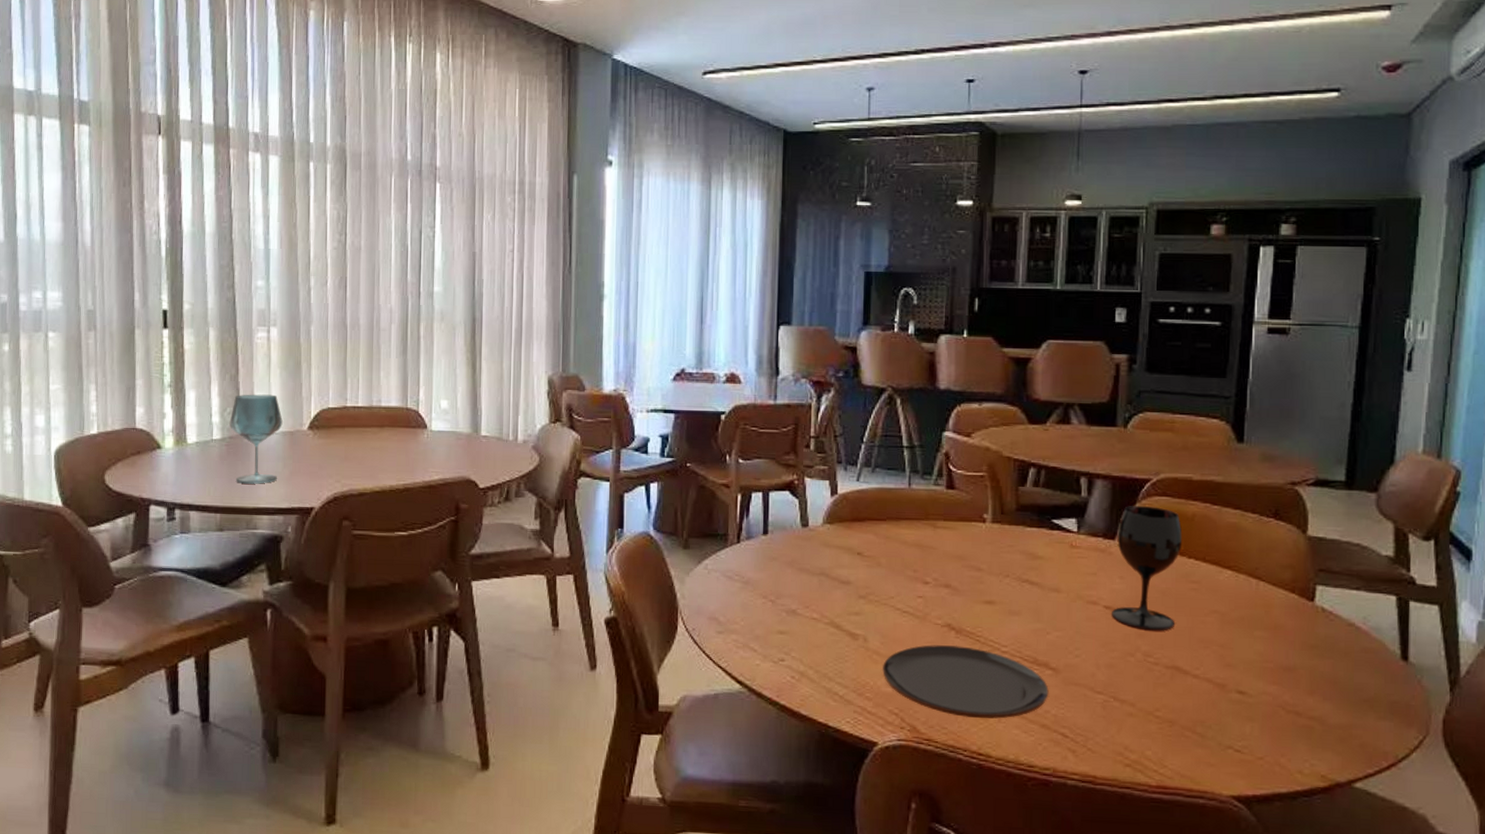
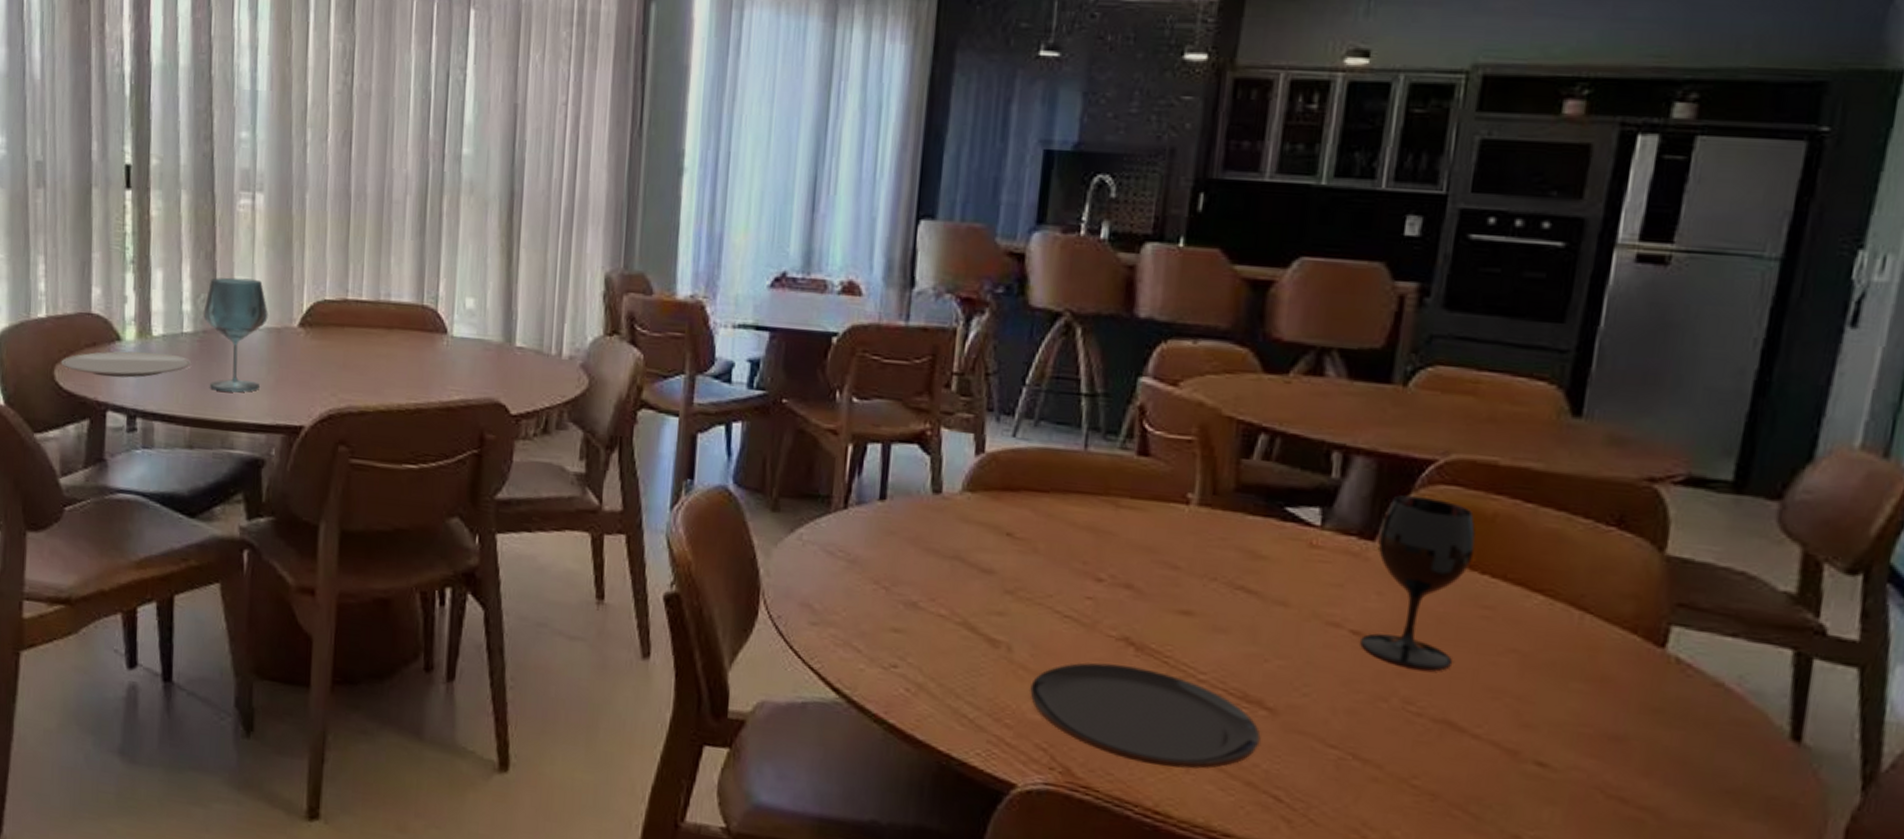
plate: none [110,456,221,478] -> present [61,351,192,378]

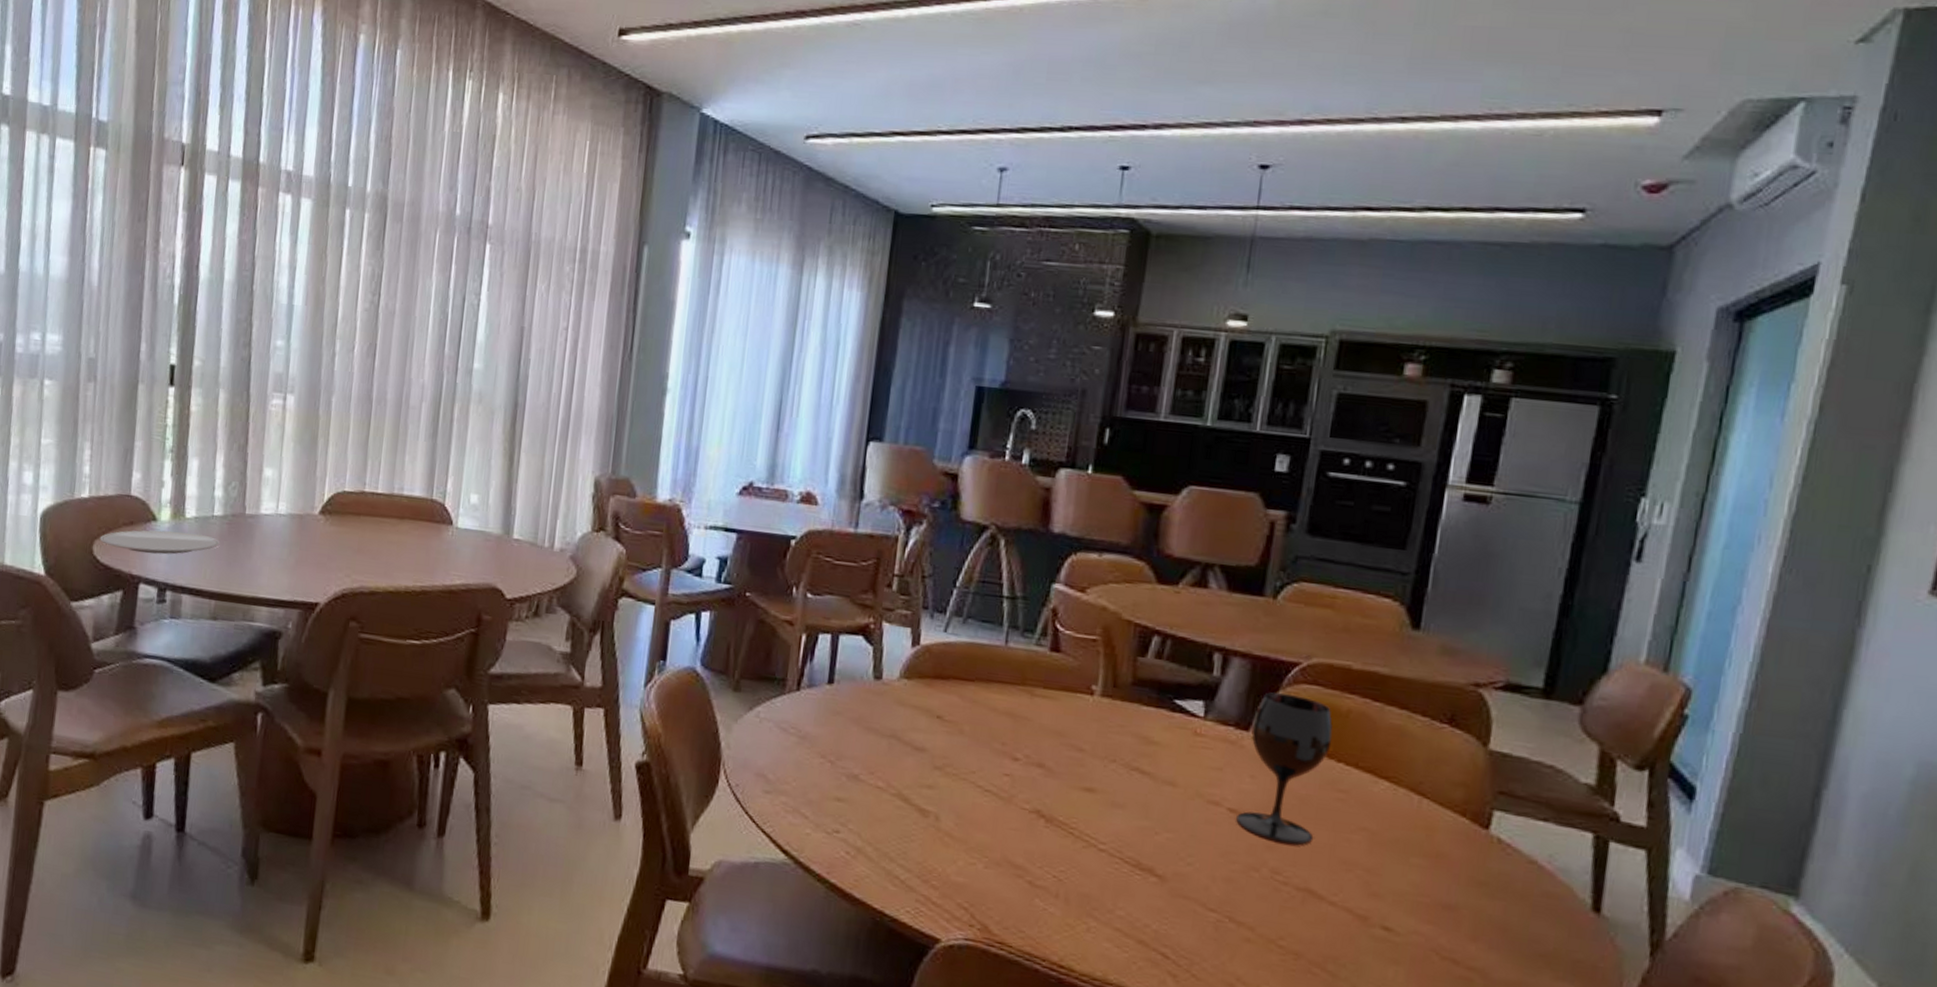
wine glass: present [203,277,268,393] -> none [233,468,292,571]
plate: present [1030,662,1261,769] -> none [954,832,1151,928]

